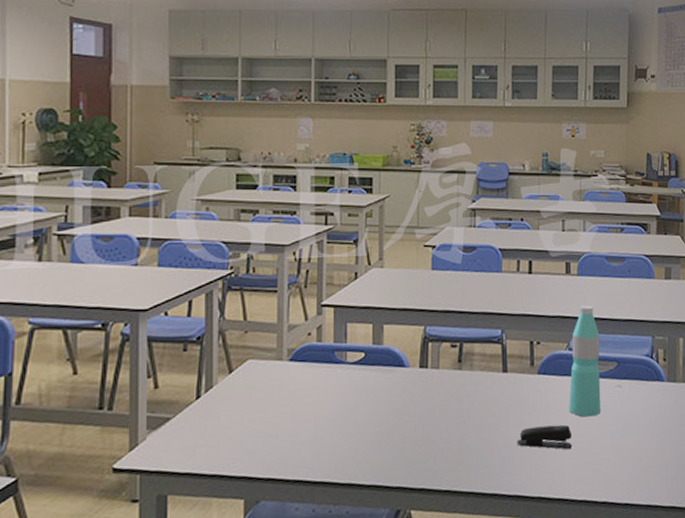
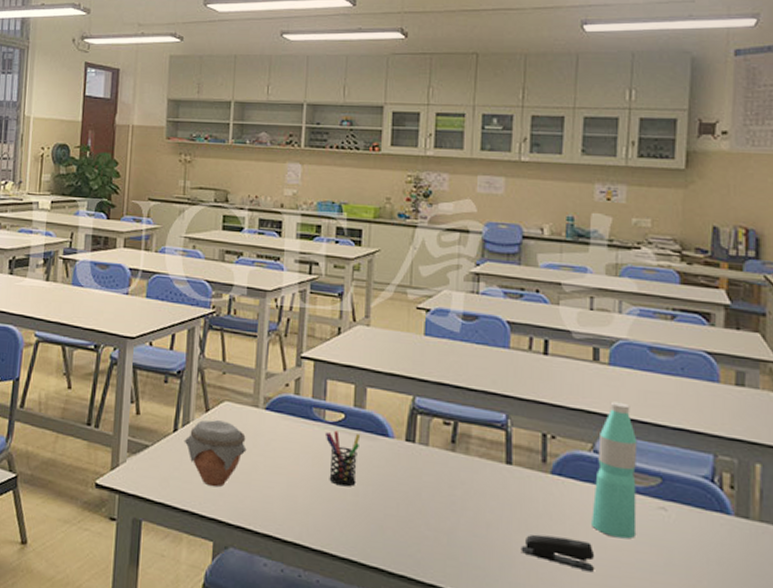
jar: none [208,379,273,446] -> present [184,420,247,487]
pen holder: none [347,369,380,420] -> present [324,430,361,487]

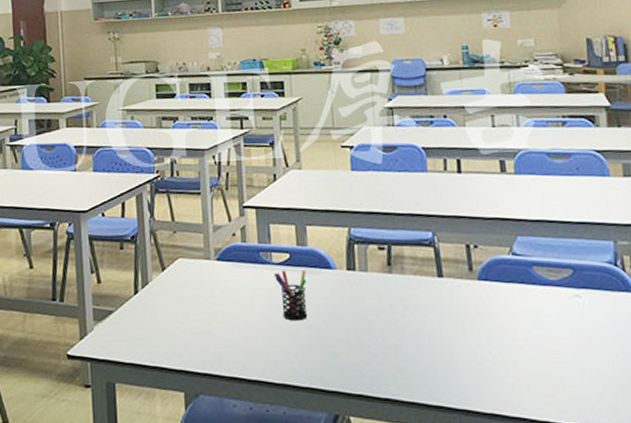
jar: present [184,420,247,487] -> none [145,277,204,341]
stapler: present [521,534,595,573] -> none [460,336,527,364]
water bottle: present [592,401,638,539] -> none [515,206,558,329]

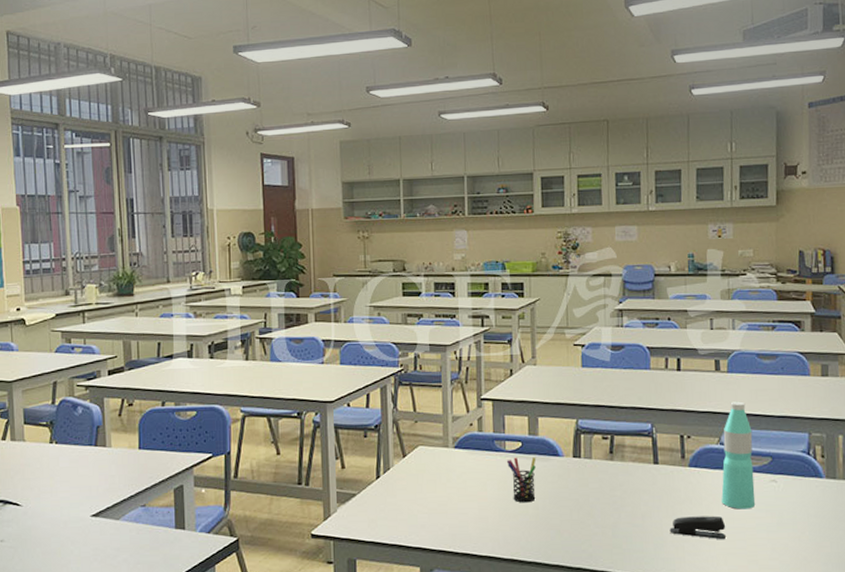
stapler: none [460,336,527,364] -> present [669,516,727,540]
water bottle: none [515,206,558,329] -> present [721,401,756,510]

